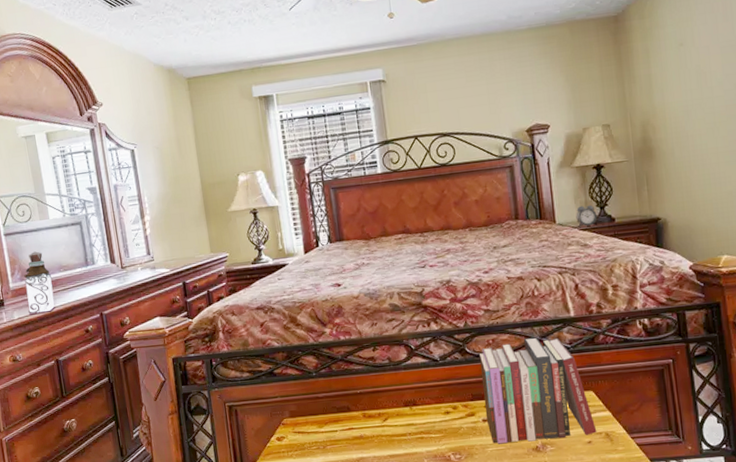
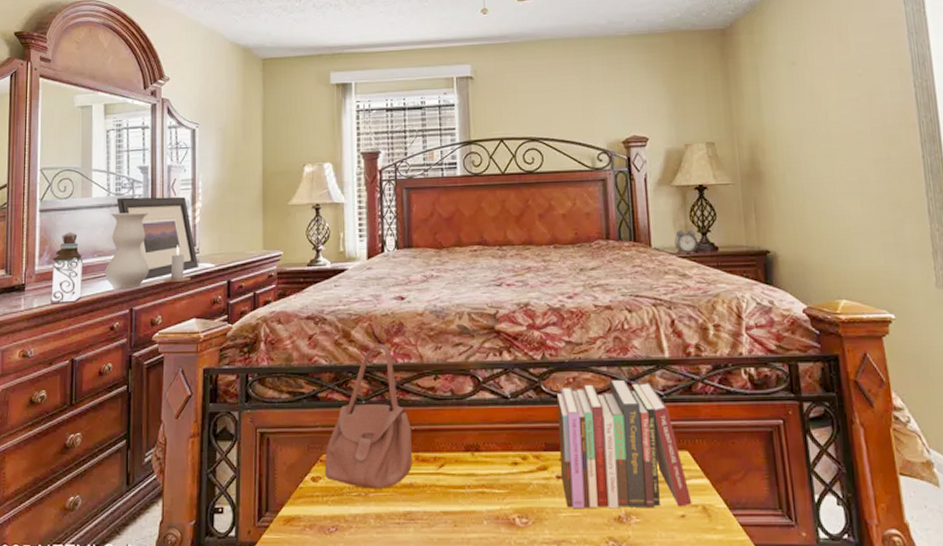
vase: none [68,228,112,298] -> present [104,212,149,290]
picture frame: none [72,212,155,288] -> present [116,196,198,280]
candle: none [125,255,150,288] -> present [163,245,191,282]
handbag: none [286,325,361,443] -> present [325,344,412,489]

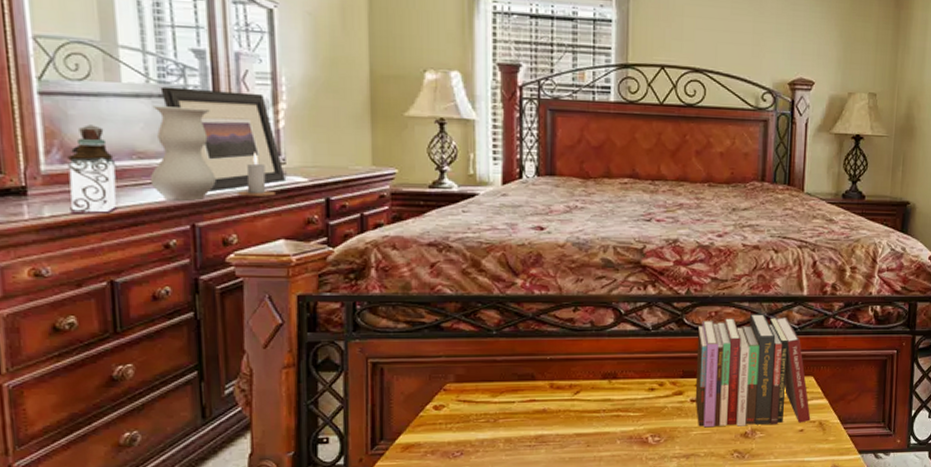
handbag: present [325,344,412,489] -> none [449,274,546,416]
alarm clock: present [674,229,699,254] -> none [826,177,848,200]

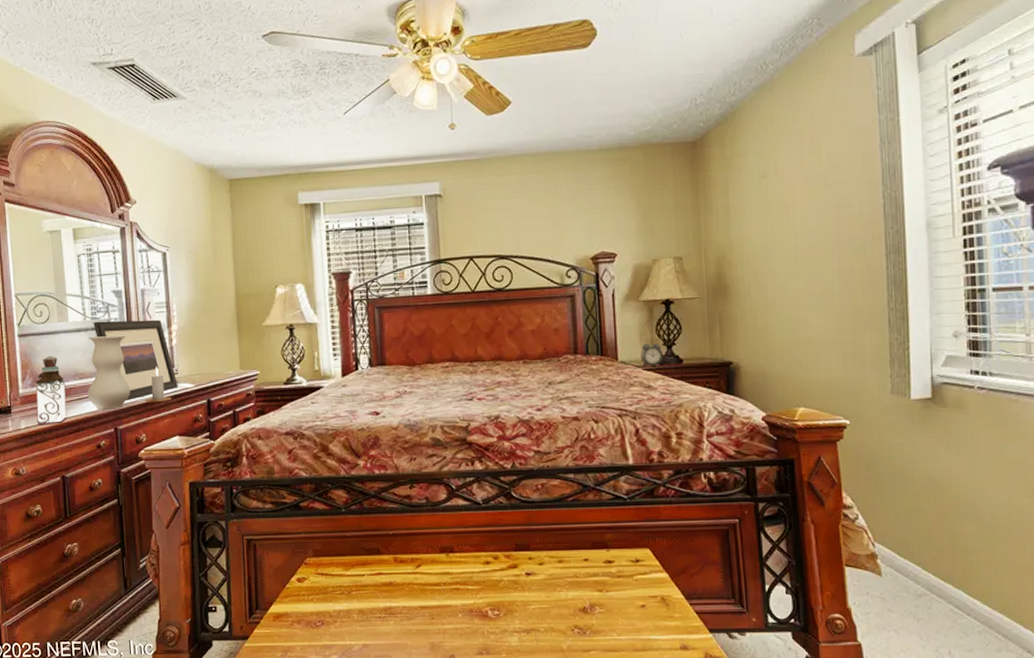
books: present [695,314,811,428] -> none [526,485,652,602]
alarm clock: none [826,177,848,200] -> present [640,343,664,366]

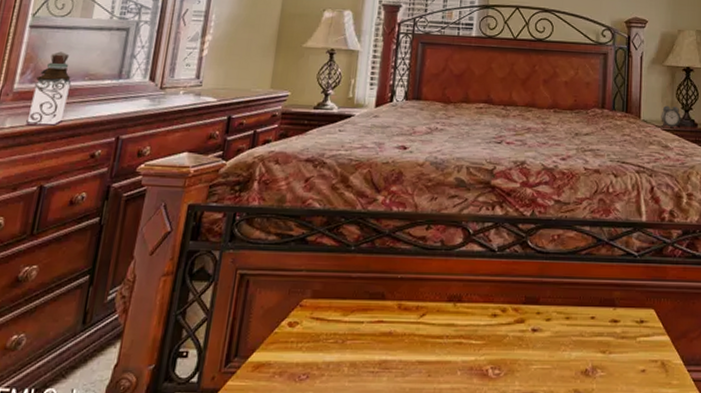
vase: present [87,335,131,411] -> none [93,37,153,117]
picture frame: present [93,319,178,401] -> none [119,22,200,109]
candle: present [144,366,171,402] -> none [157,76,189,114]

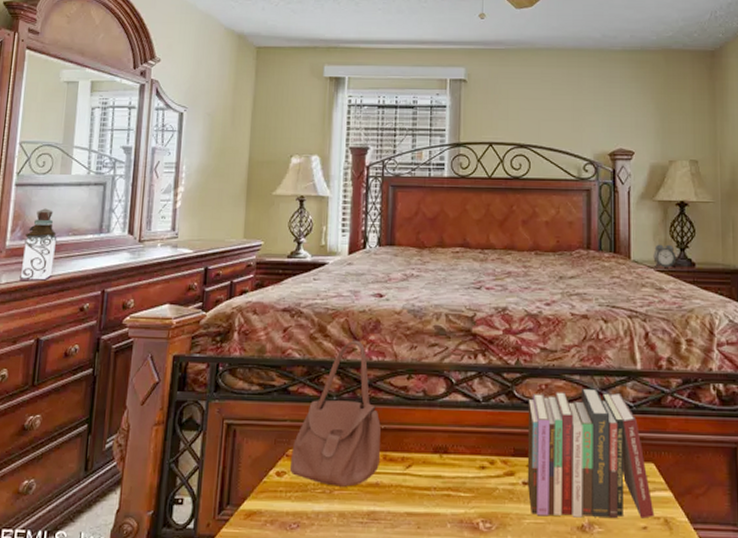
handbag: none [303,191,398,336] -> present [290,340,381,487]
books: none [536,239,653,363] -> present [527,388,655,519]

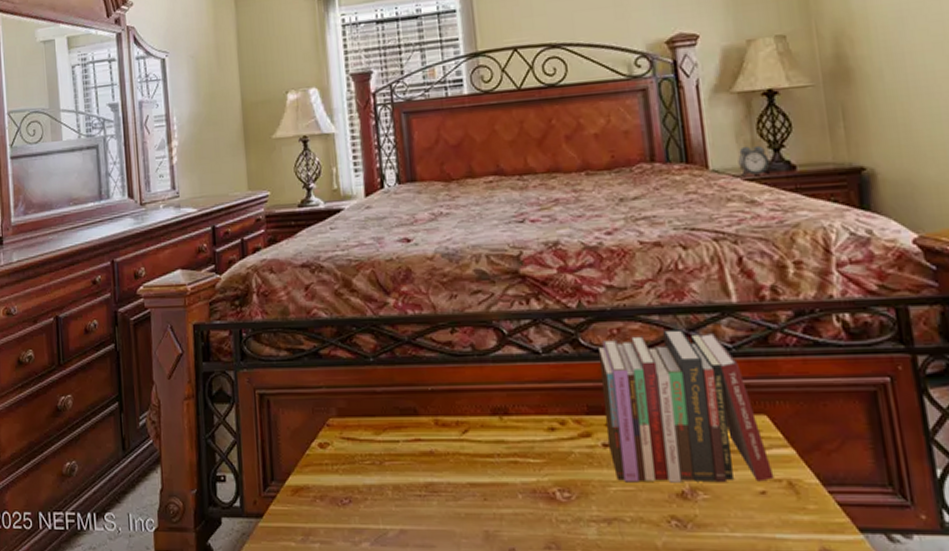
perfume bottle: present [19,208,57,282] -> none [28,179,61,258]
handbag: present [290,340,381,487] -> none [332,293,431,457]

